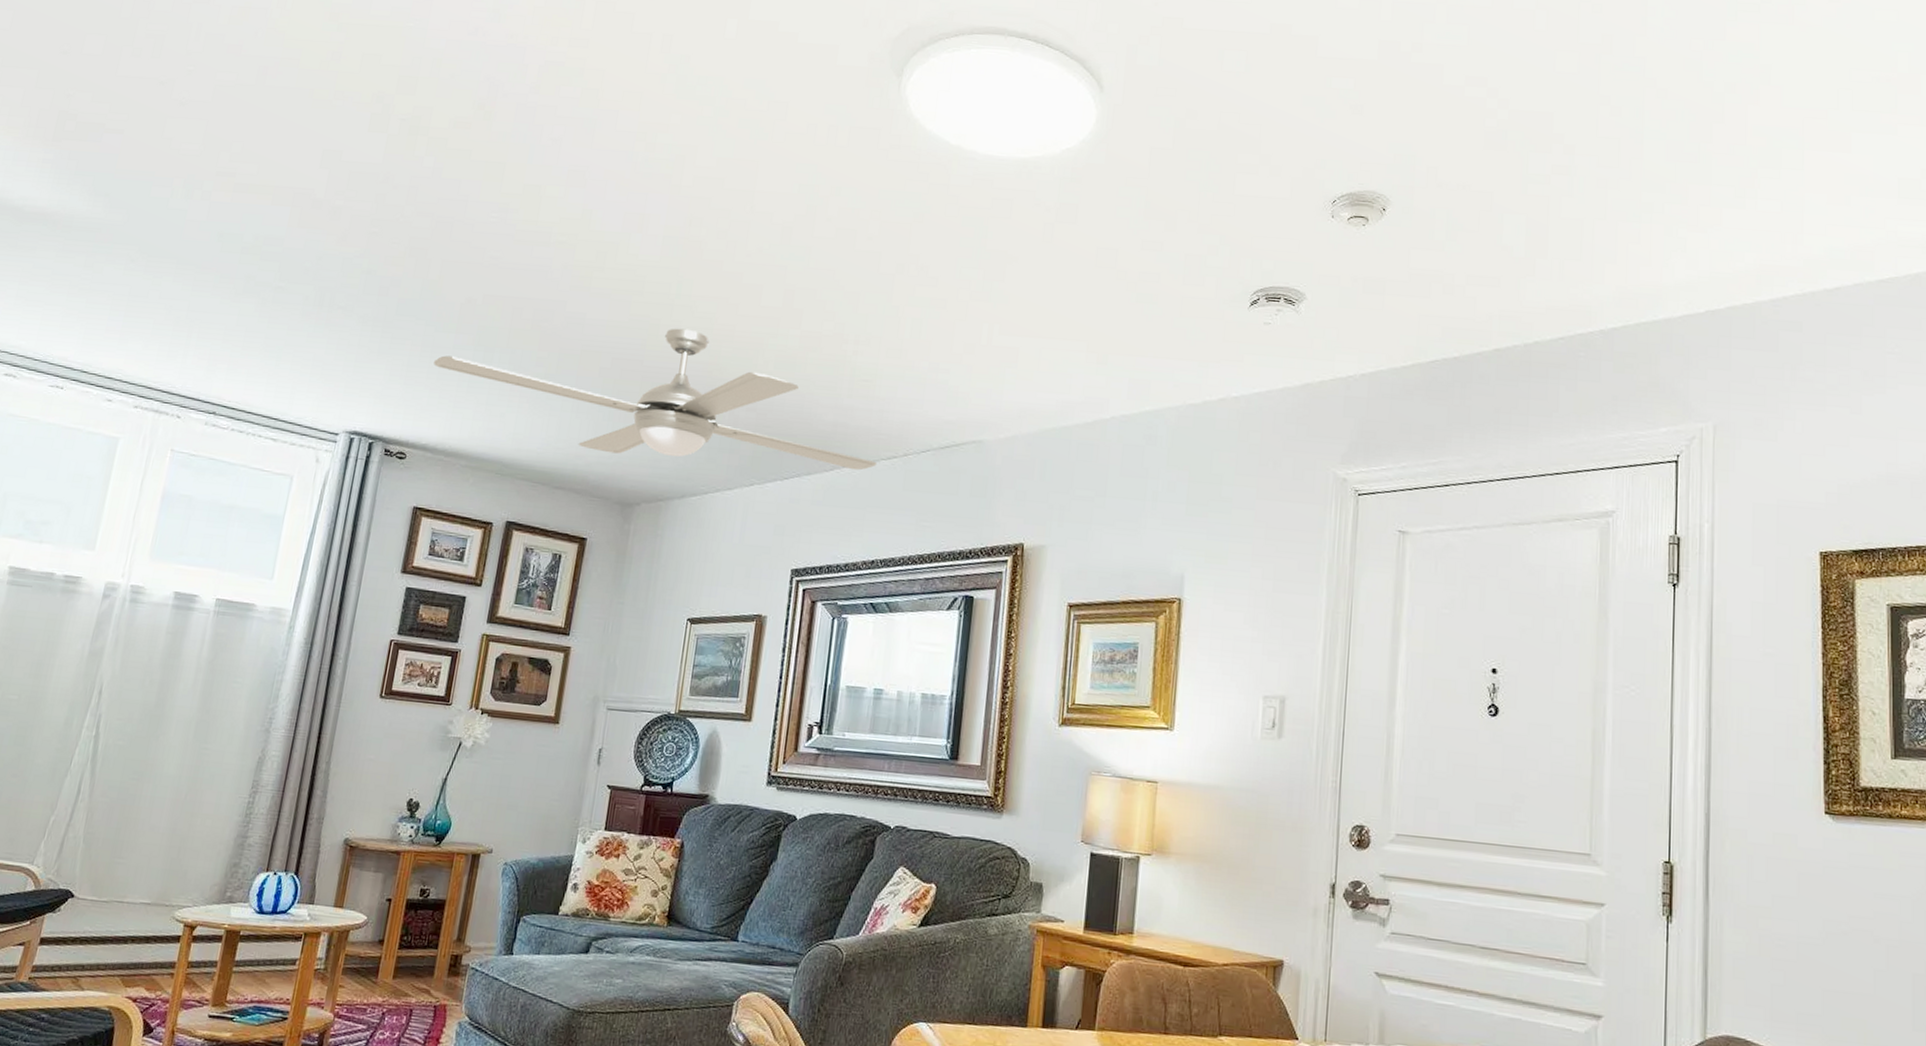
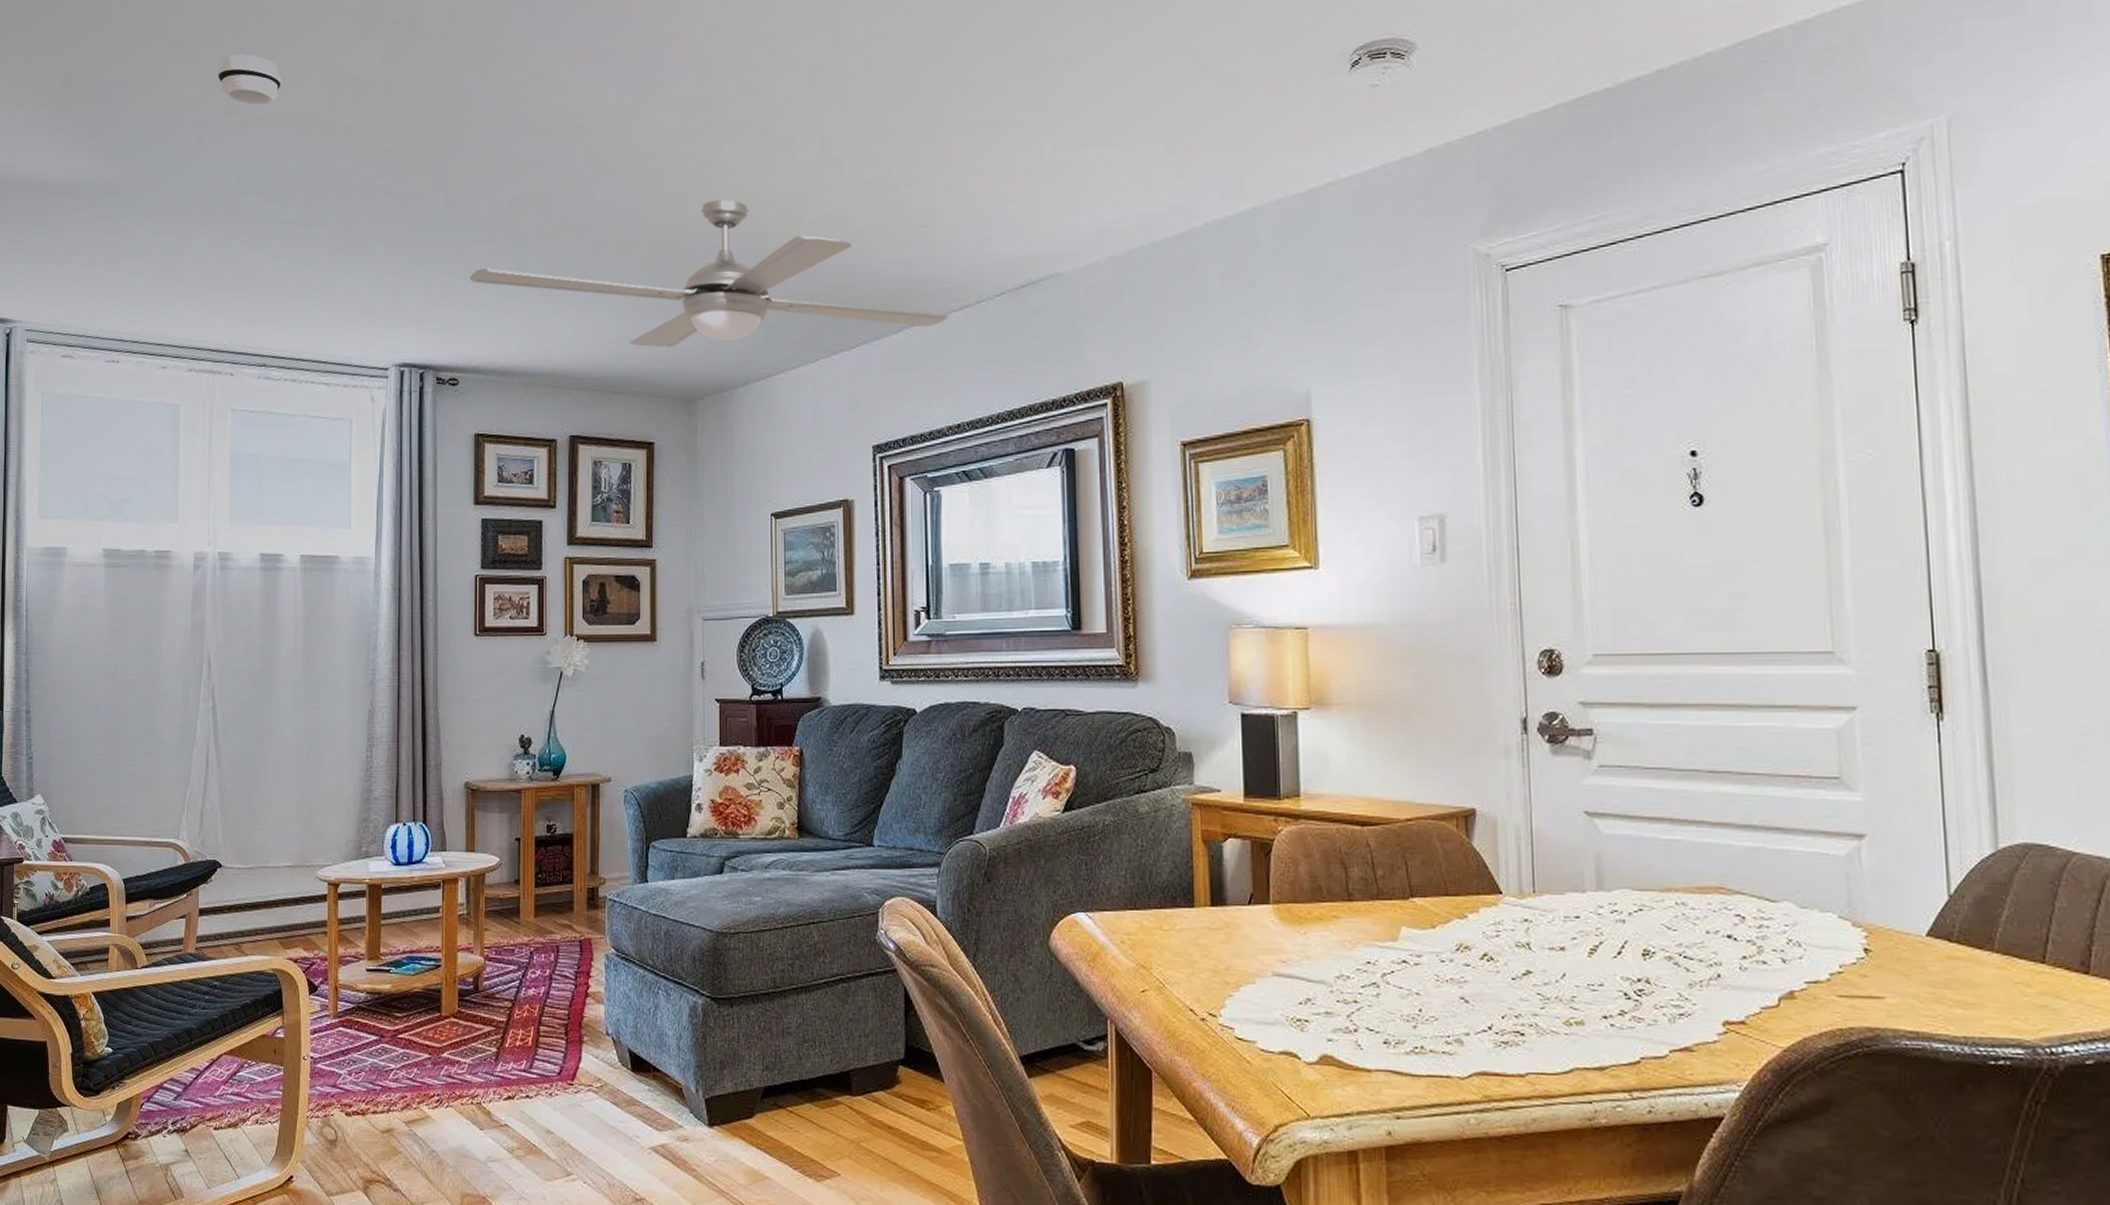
smoke detector: none [218,122,282,173] -> present [218,54,283,105]

